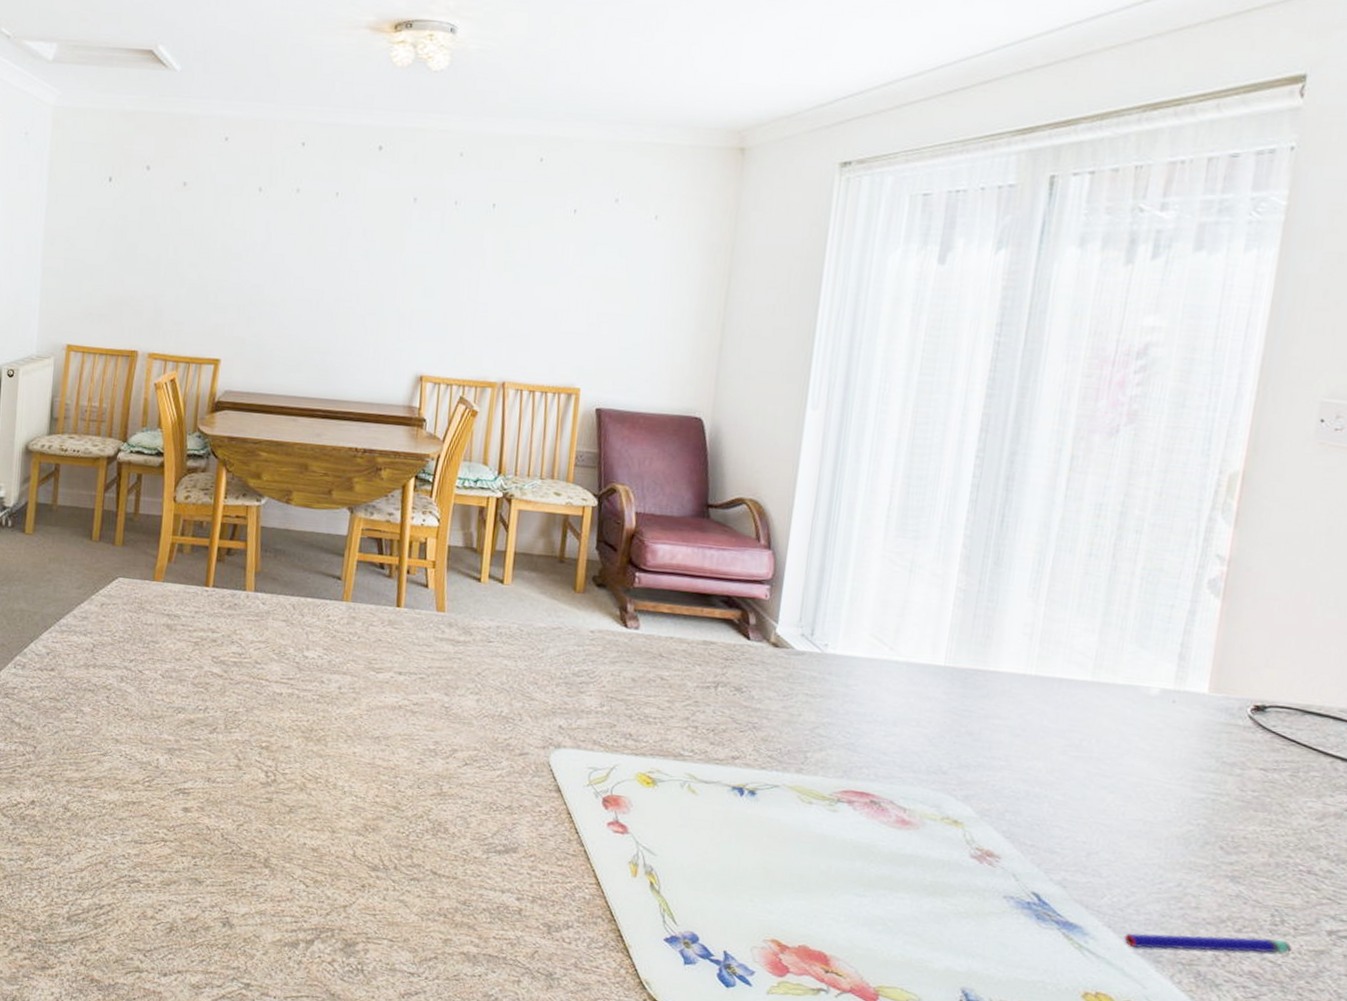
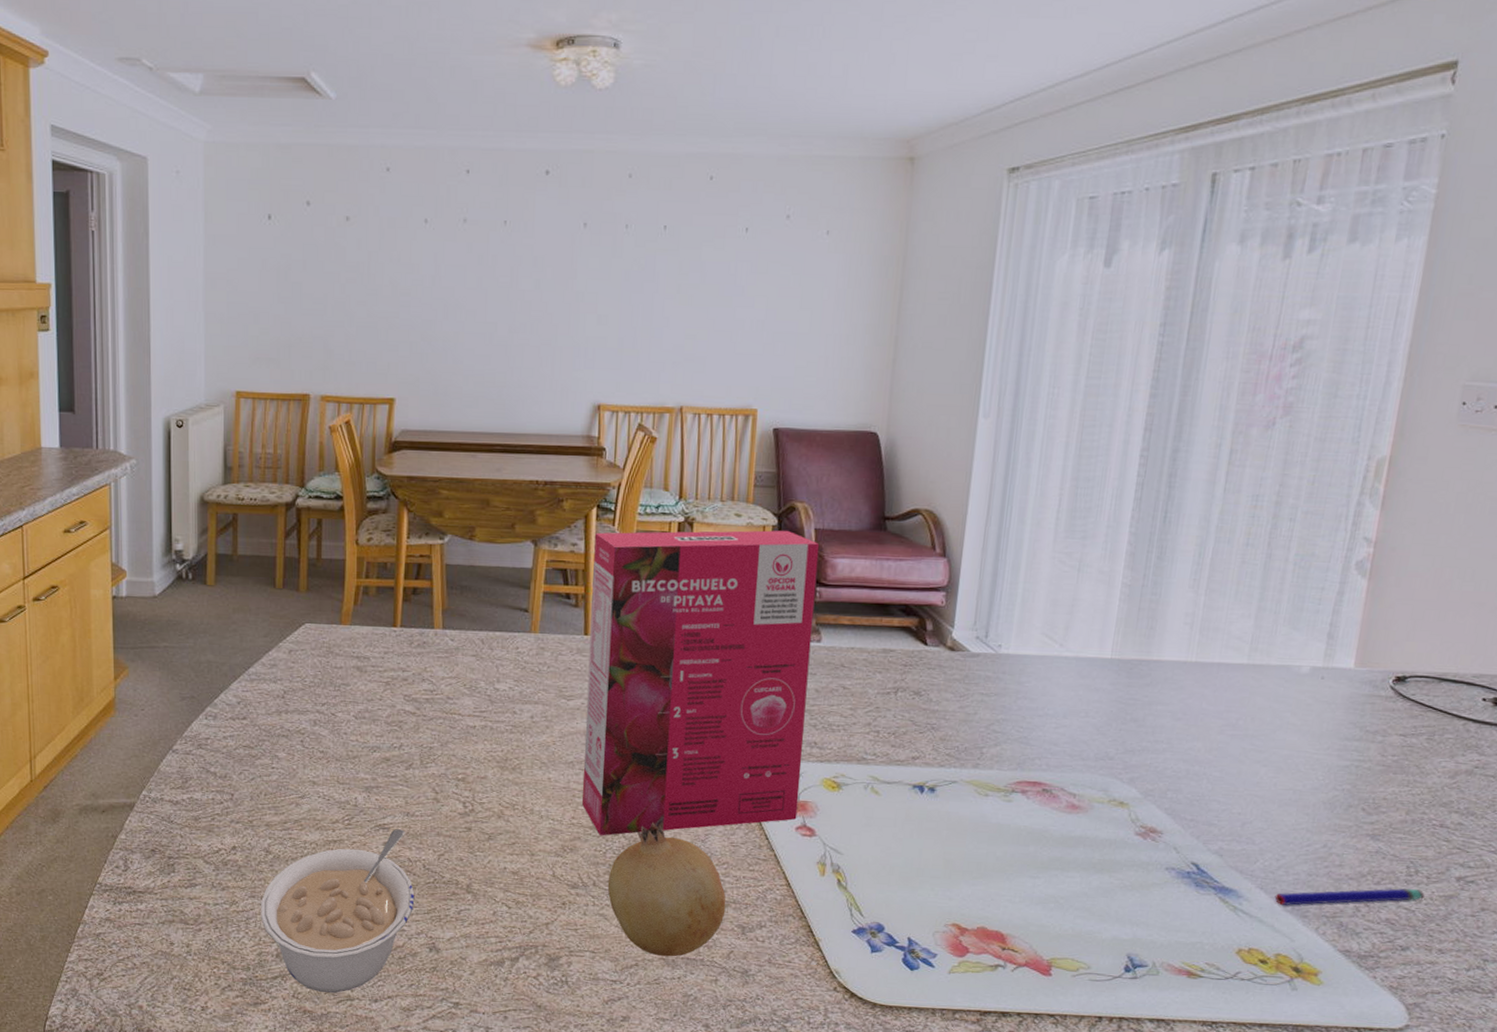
legume: none [53,794,211,964] -> present [260,829,415,994]
cereal box: none [387,503,640,818] -> present [582,530,820,836]
fruit: none [409,807,532,953] -> present [607,822,726,957]

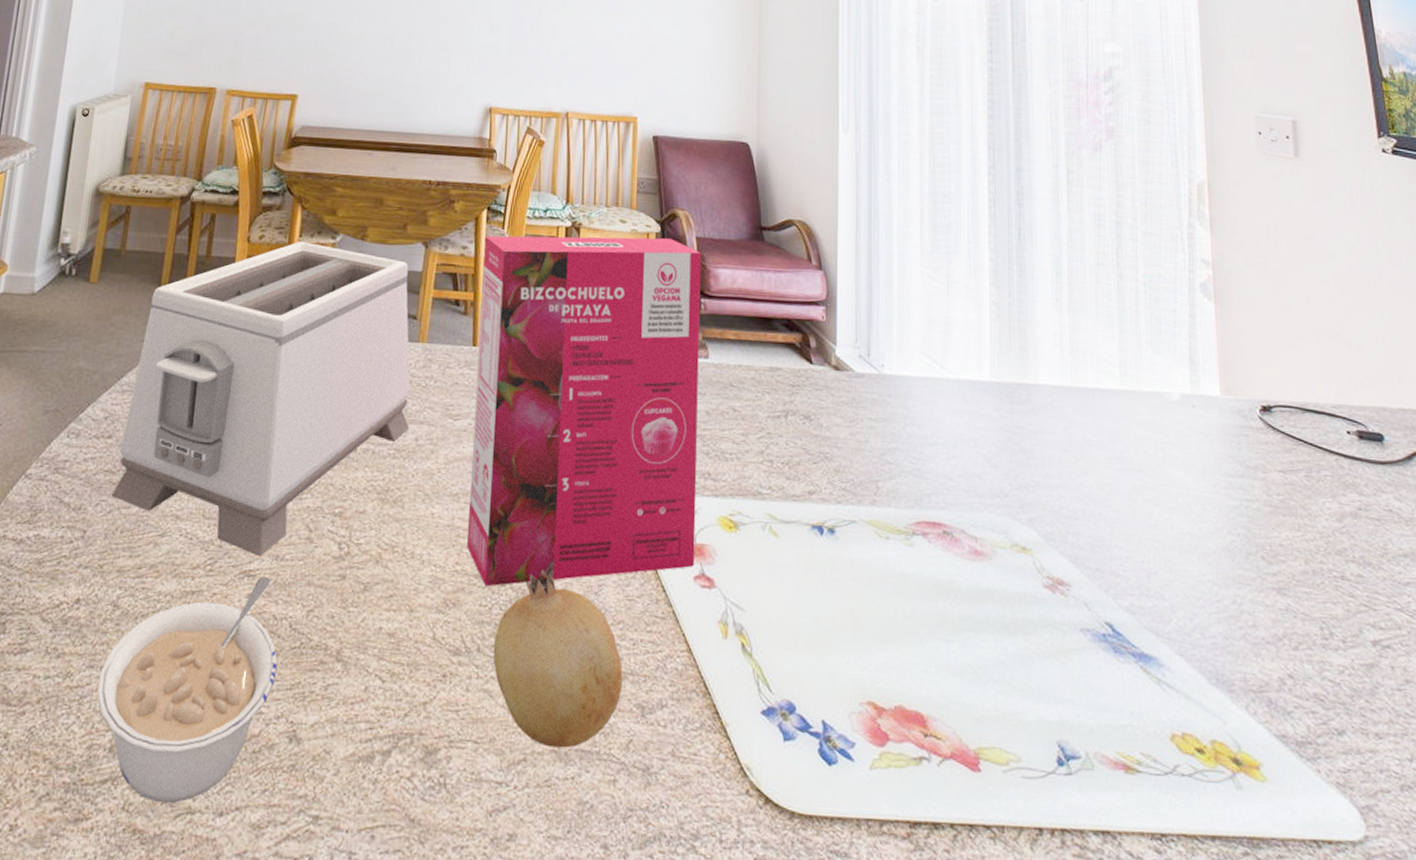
toaster: none [252,542,525,814] -> present [111,241,410,557]
pen: present [1274,888,1425,905] -> none [1196,654,1346,677]

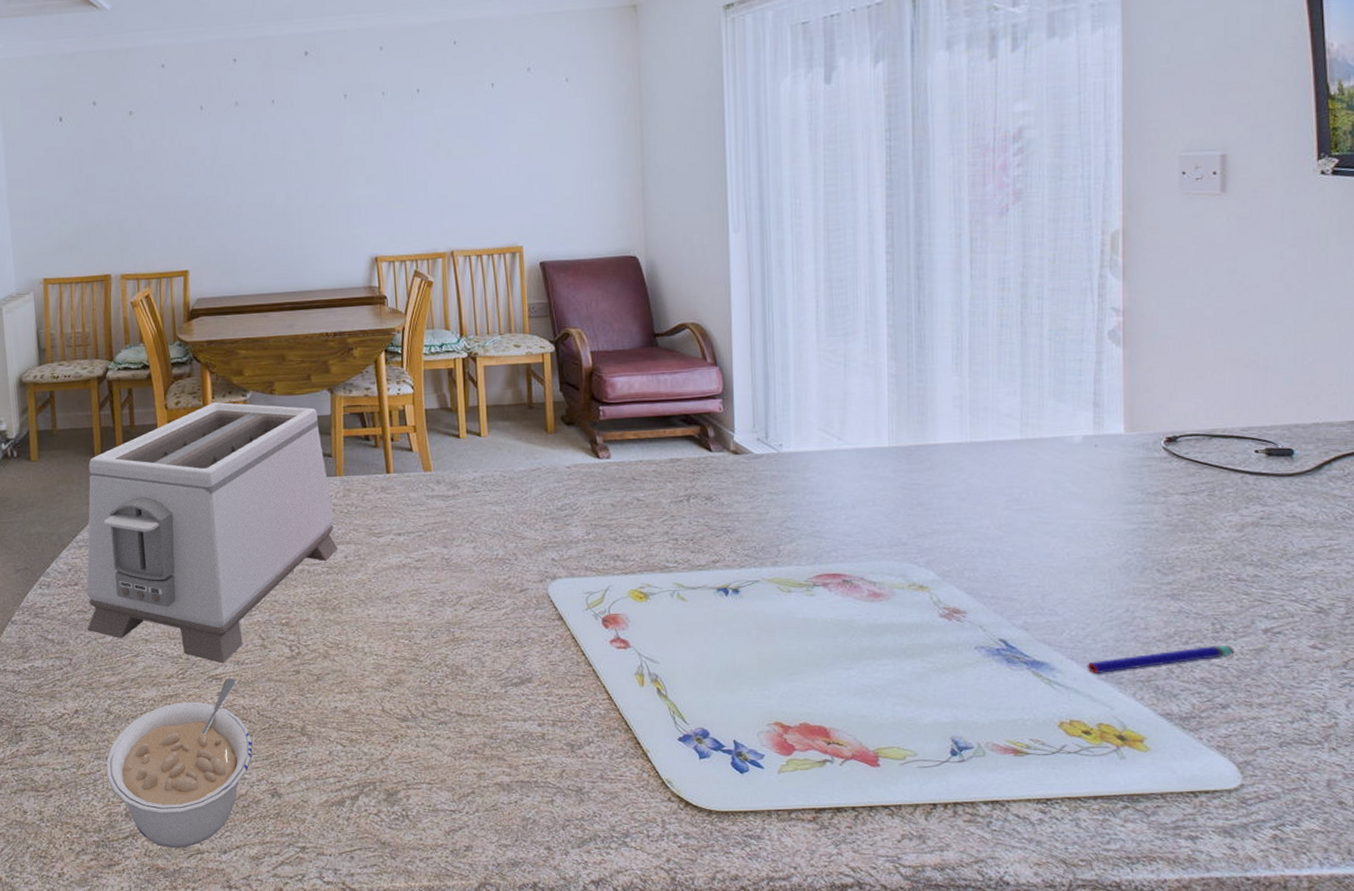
cereal box: present [467,235,702,587] -> none [386,355,610,667]
fruit: present [493,570,623,749] -> none [435,649,553,782]
pen: none [1196,654,1346,677] -> present [1087,645,1235,673]

